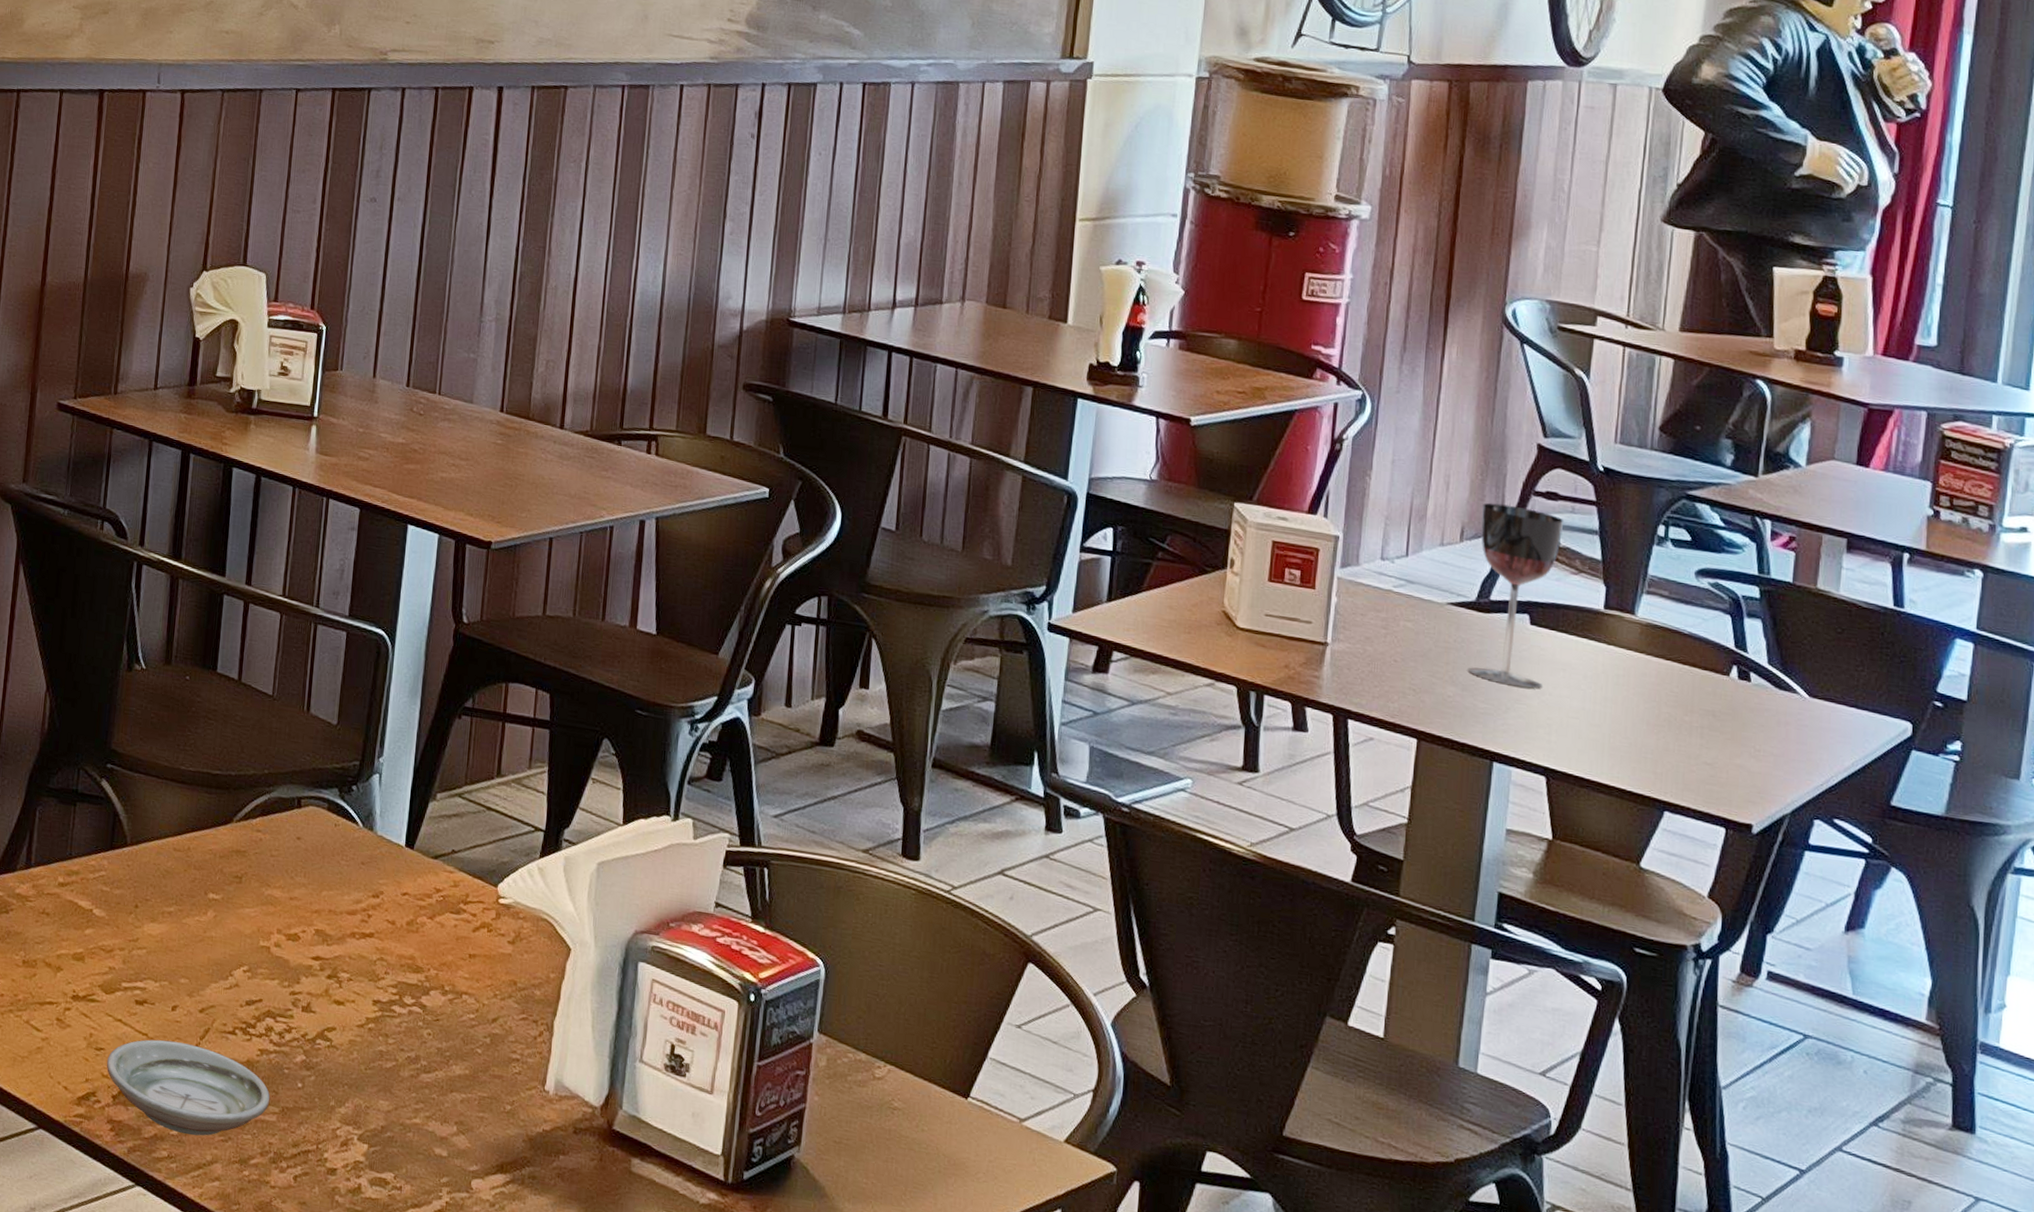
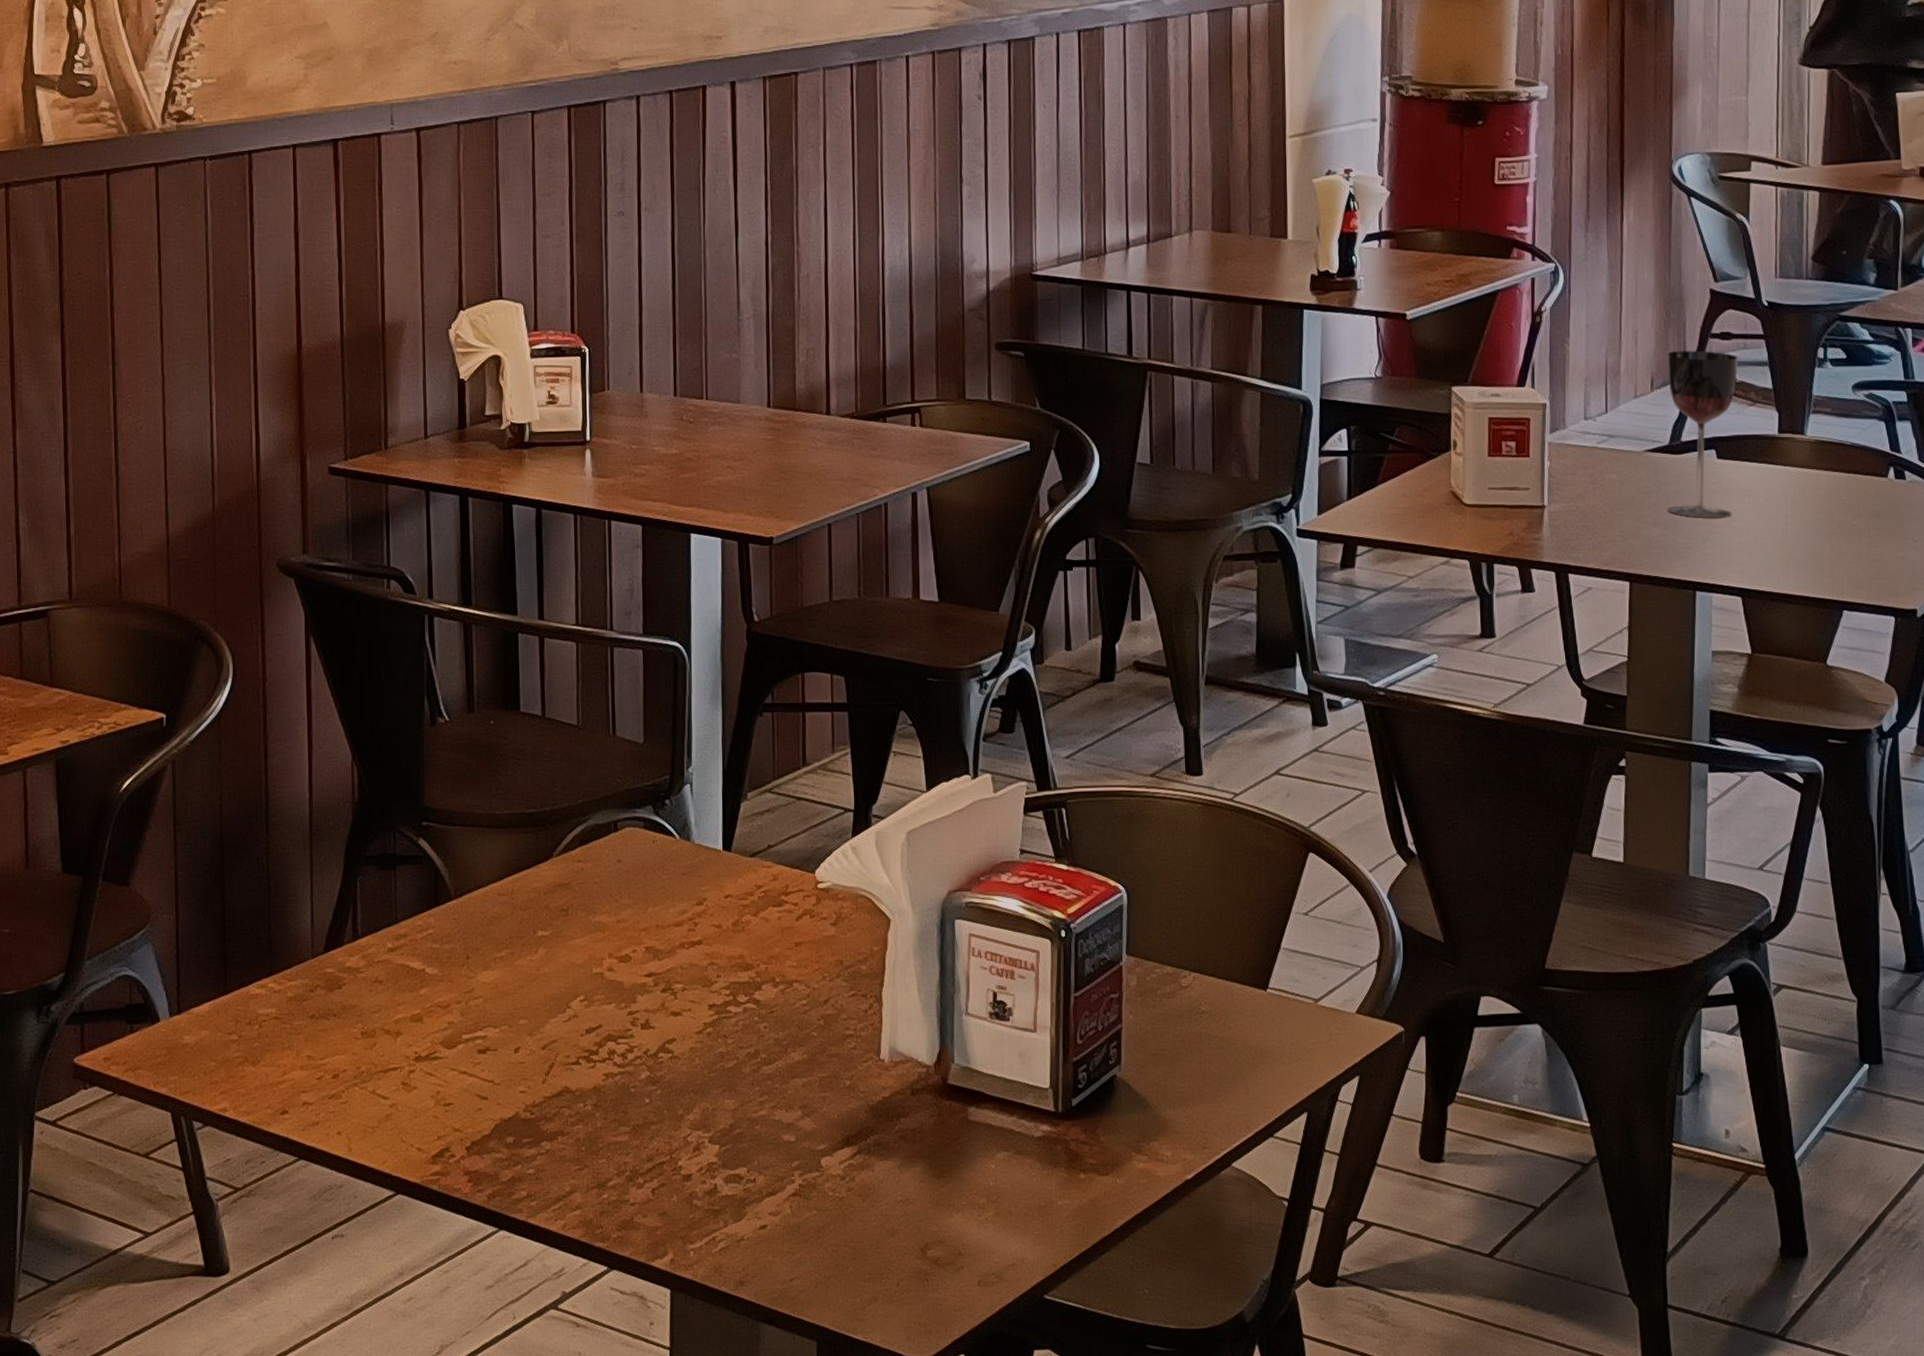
saucer: present [106,1039,271,1136] -> none [456,1082,621,1171]

